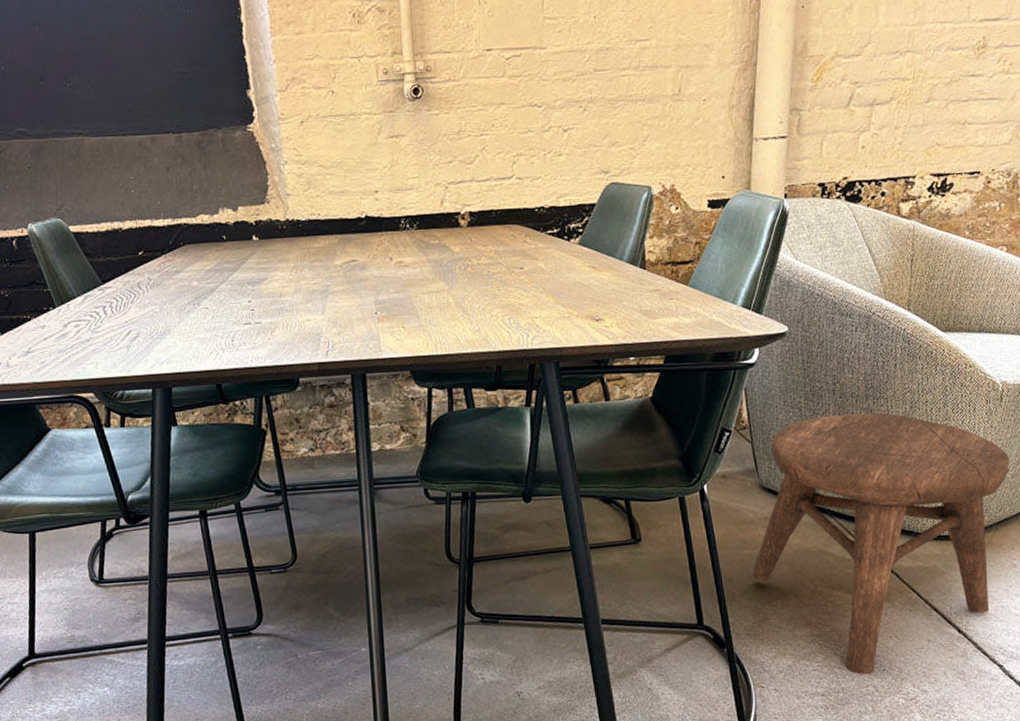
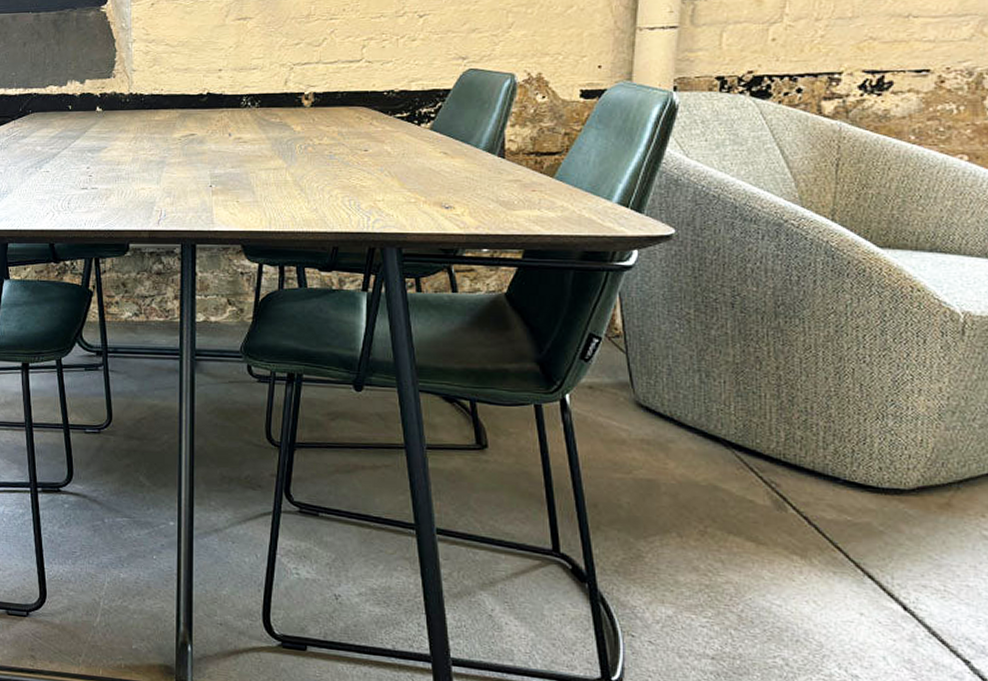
stool: present [751,413,1009,674] -> none [622,332,976,642]

